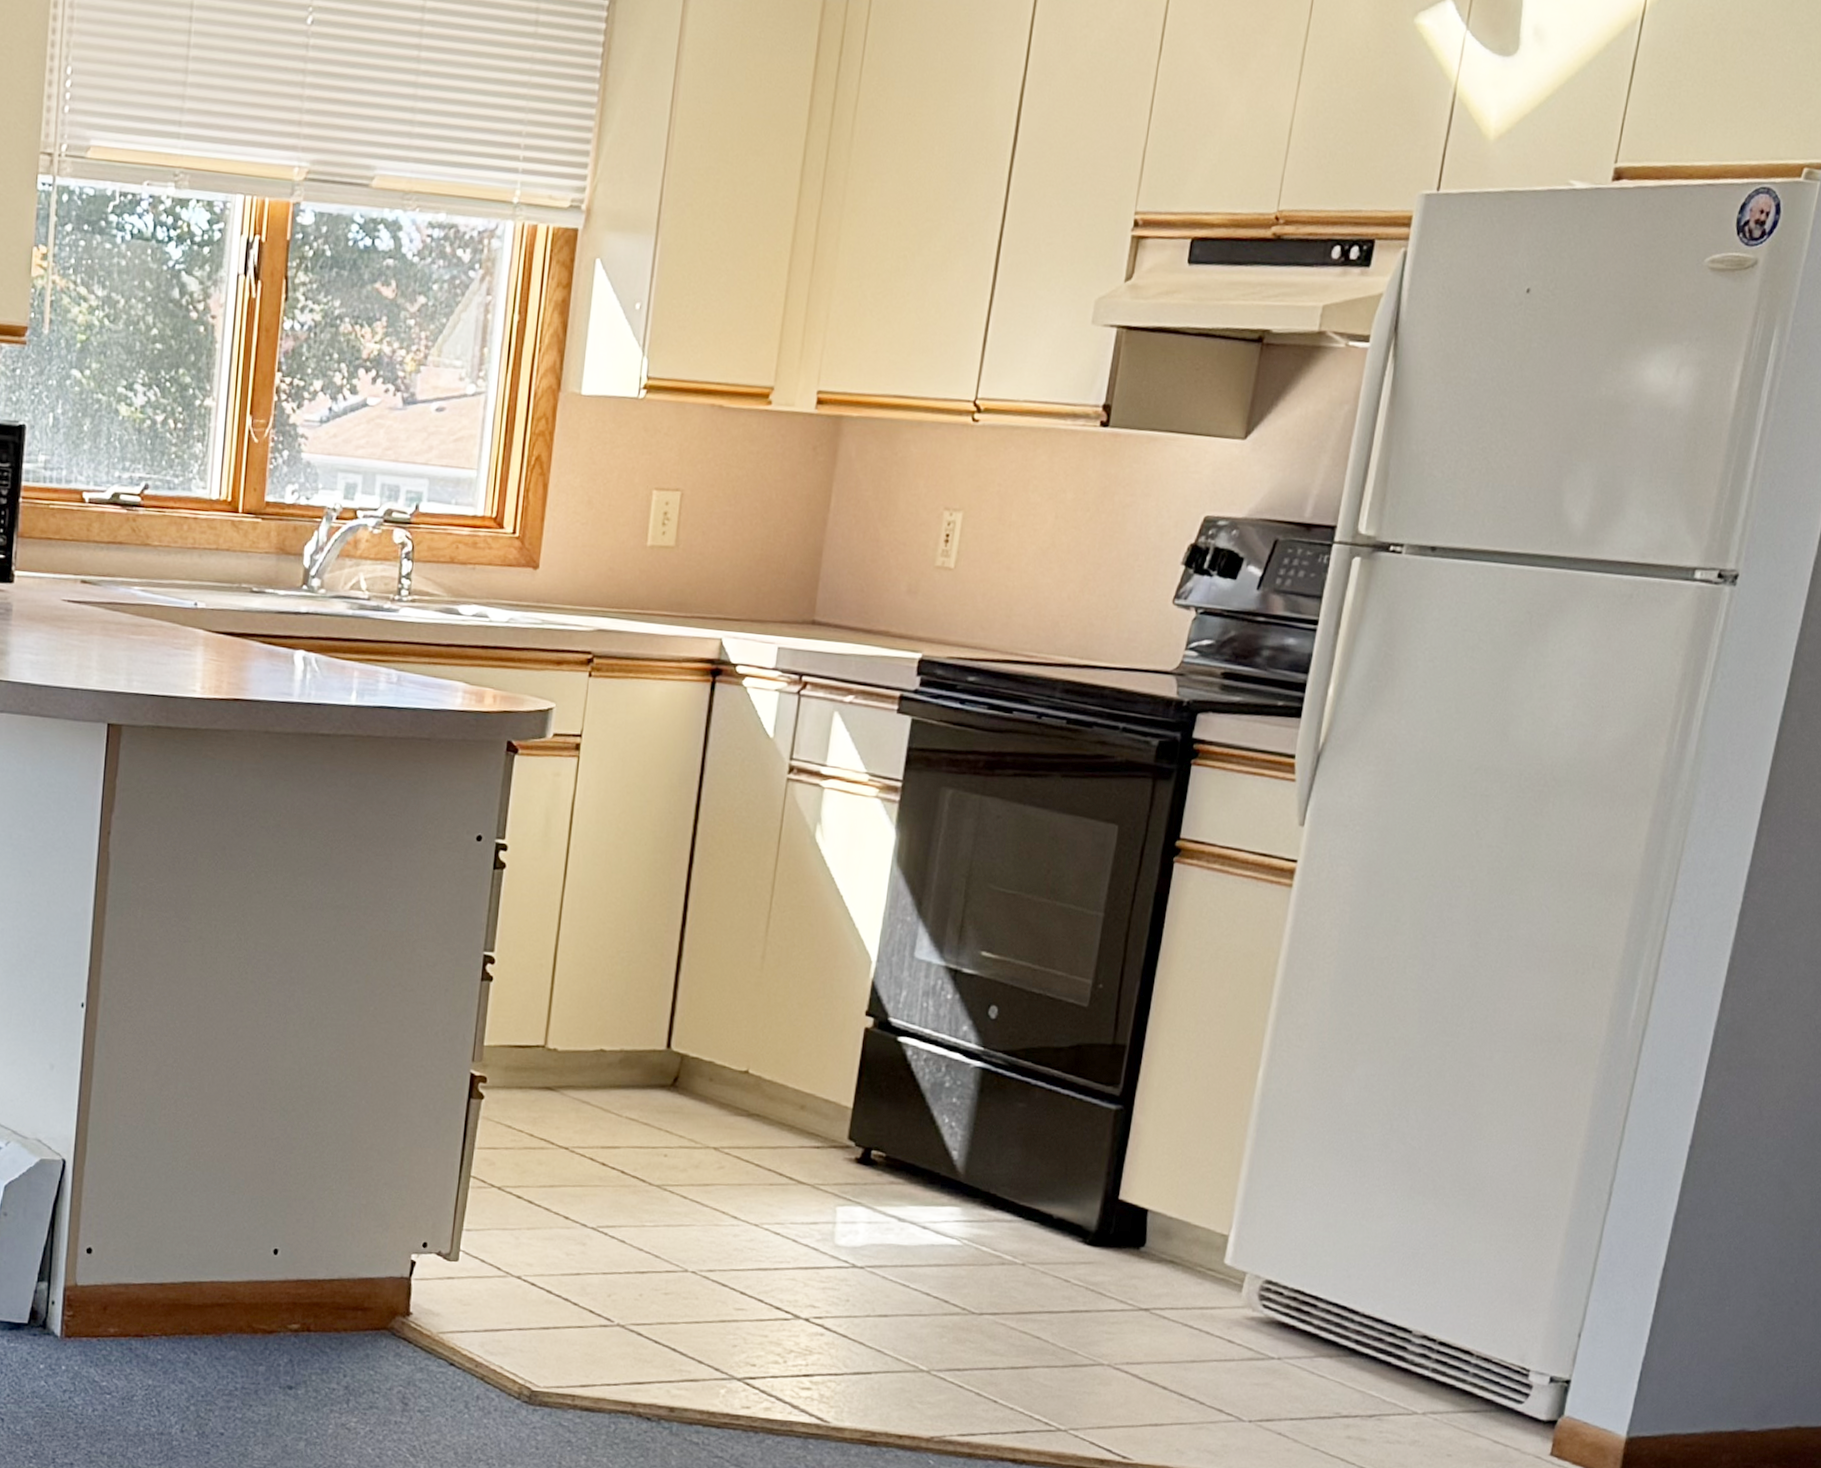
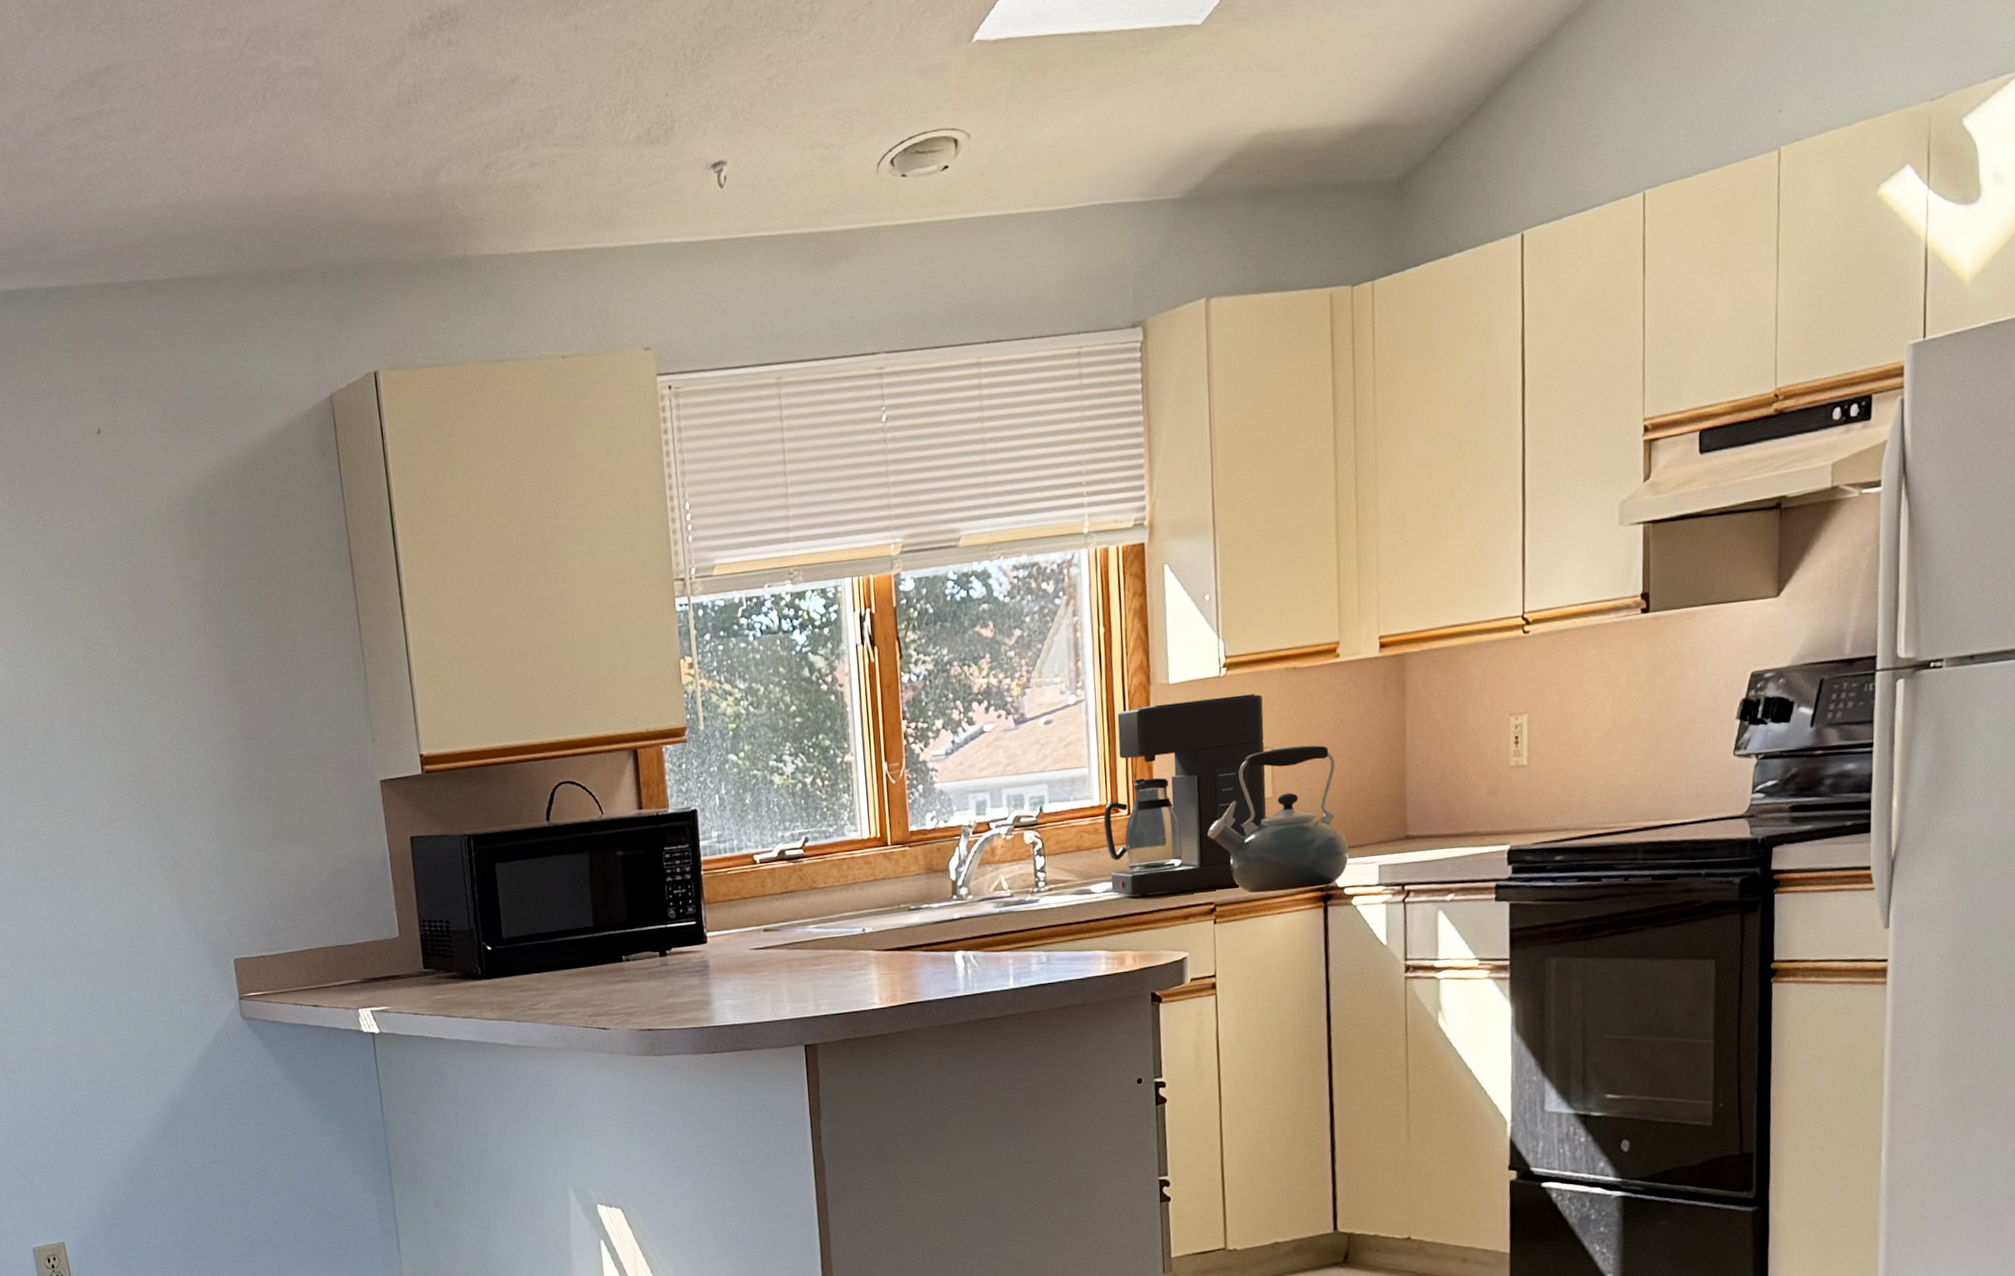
coffee maker: none [481,413,681,637] -> present [1103,693,1267,898]
kettle: none [596,492,750,659] -> present [1207,745,1350,893]

